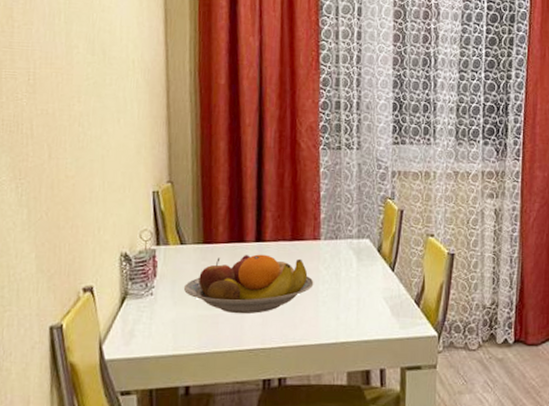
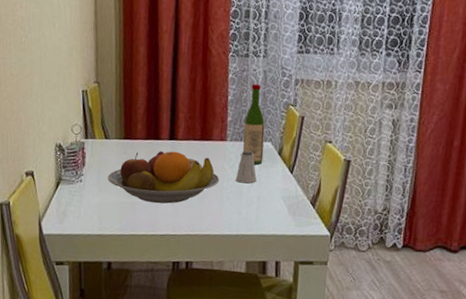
saltshaker: none [331,249,356,285] -> present [235,150,257,184]
wine bottle: none [338,177,362,264] -> present [242,83,265,165]

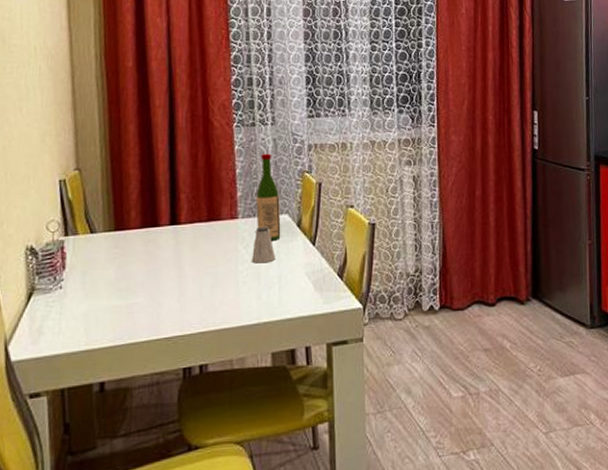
fruit bowl: present [107,151,220,204] -> none [95,237,233,302]

